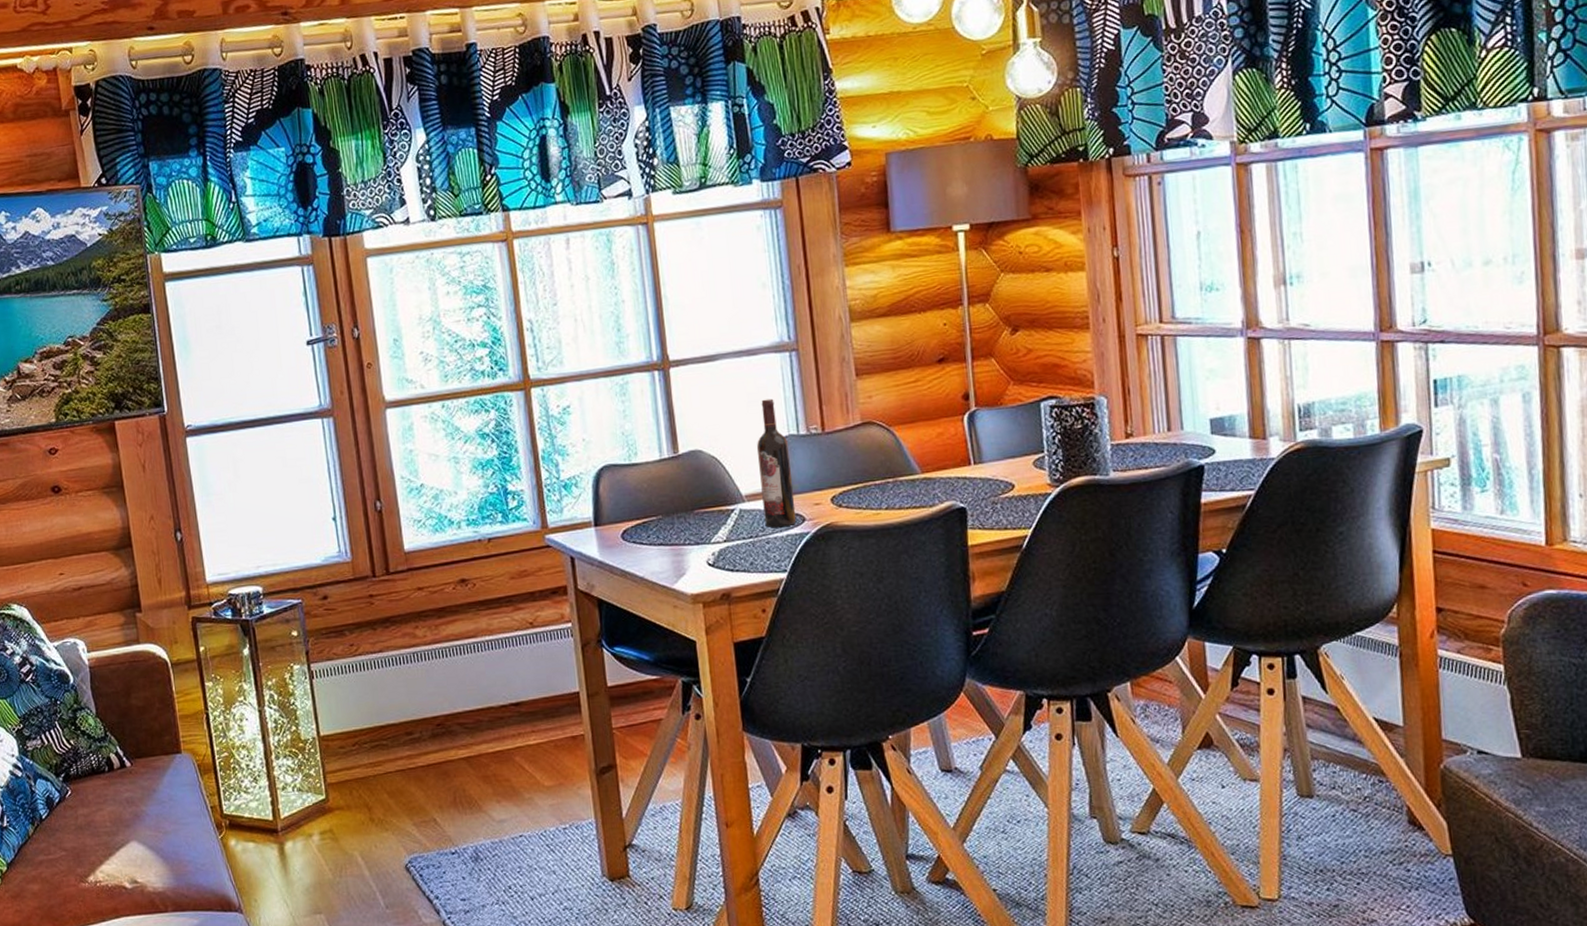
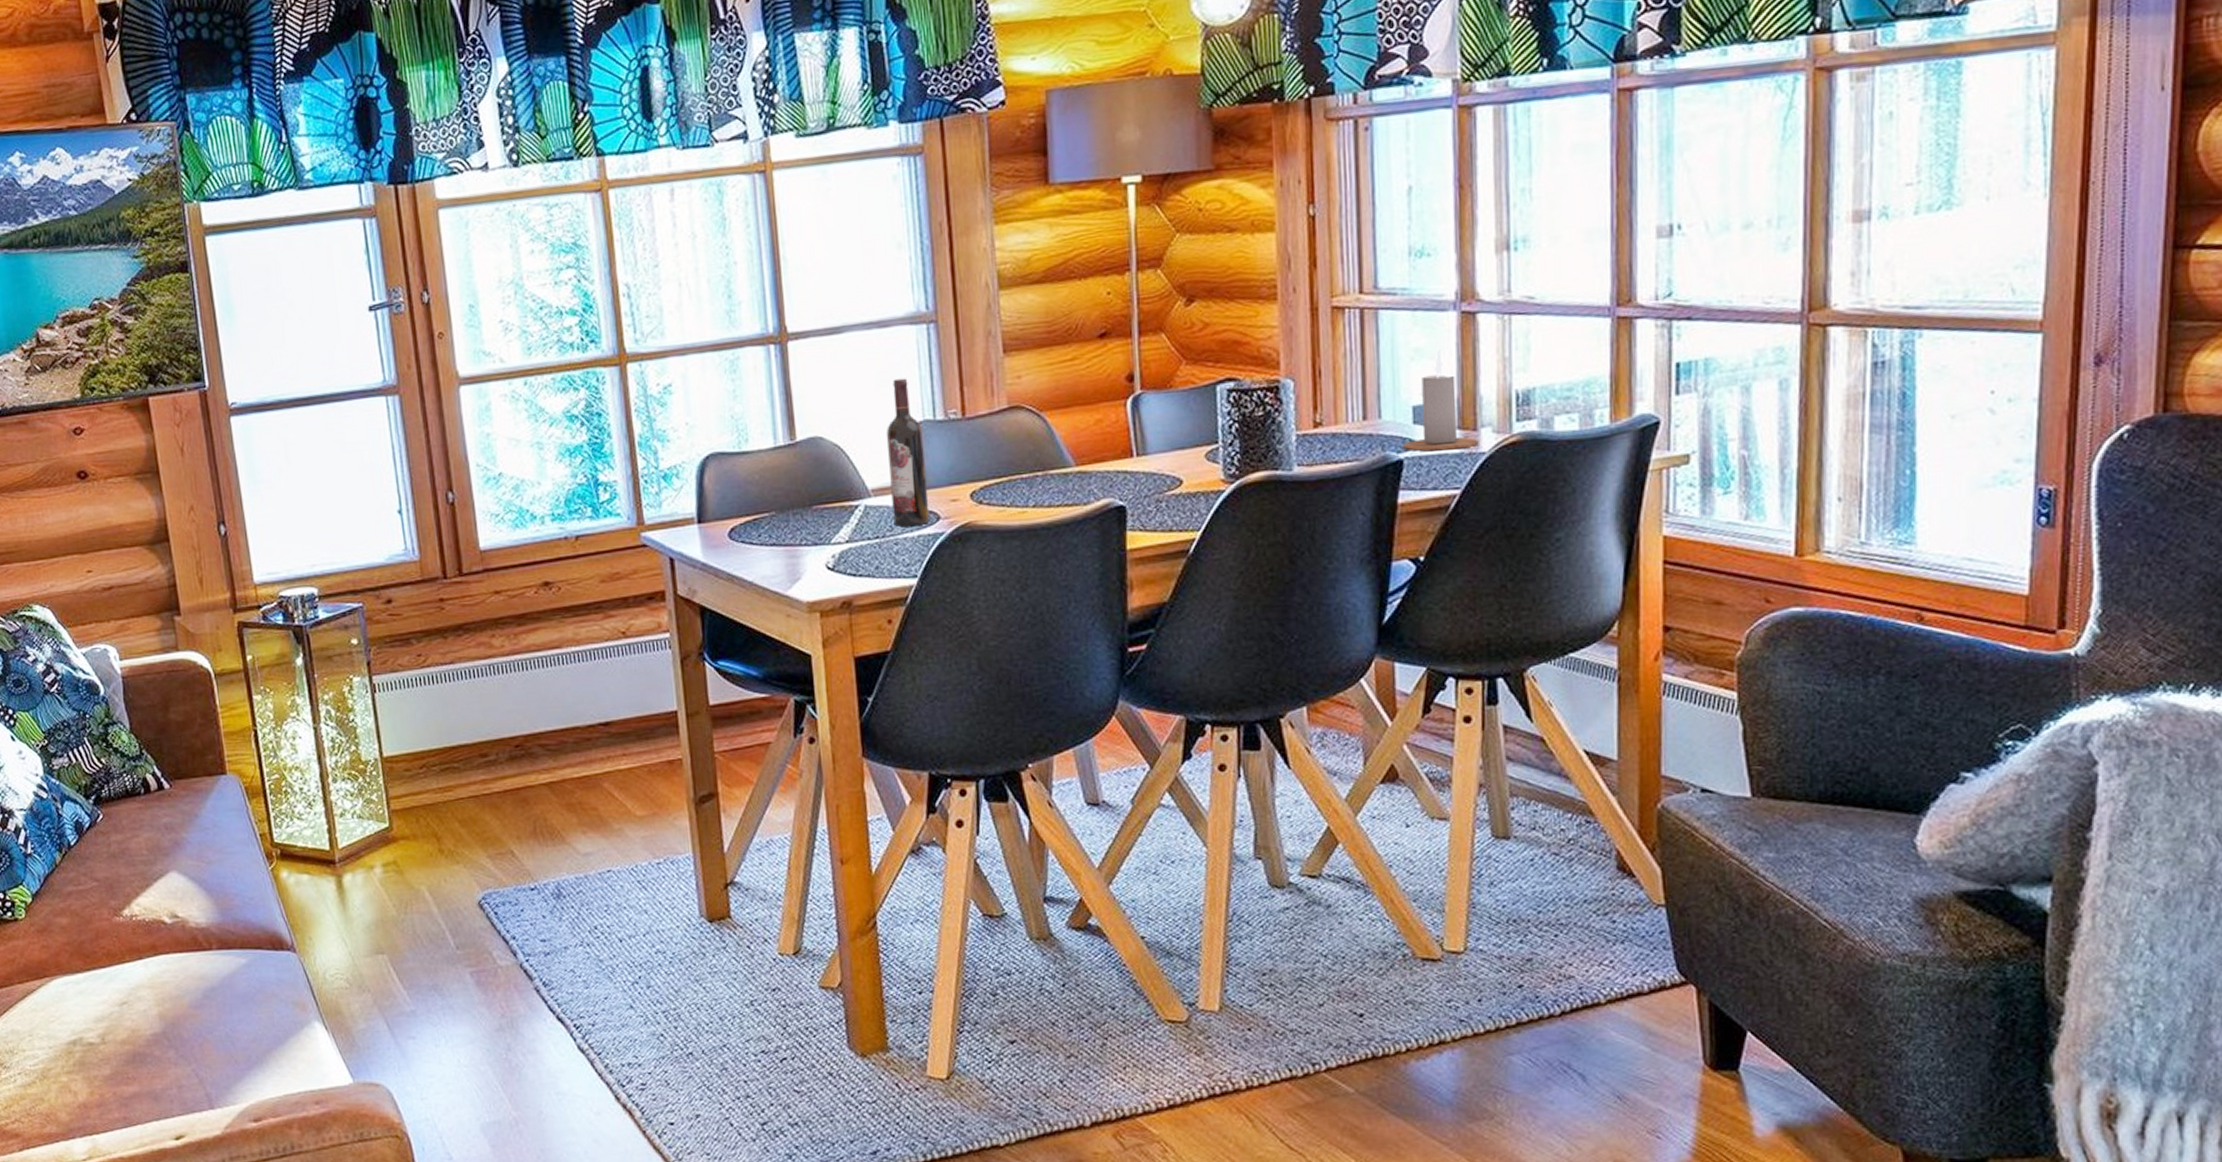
candle: none [1203,368,1268,458] -> present [1403,347,1479,452]

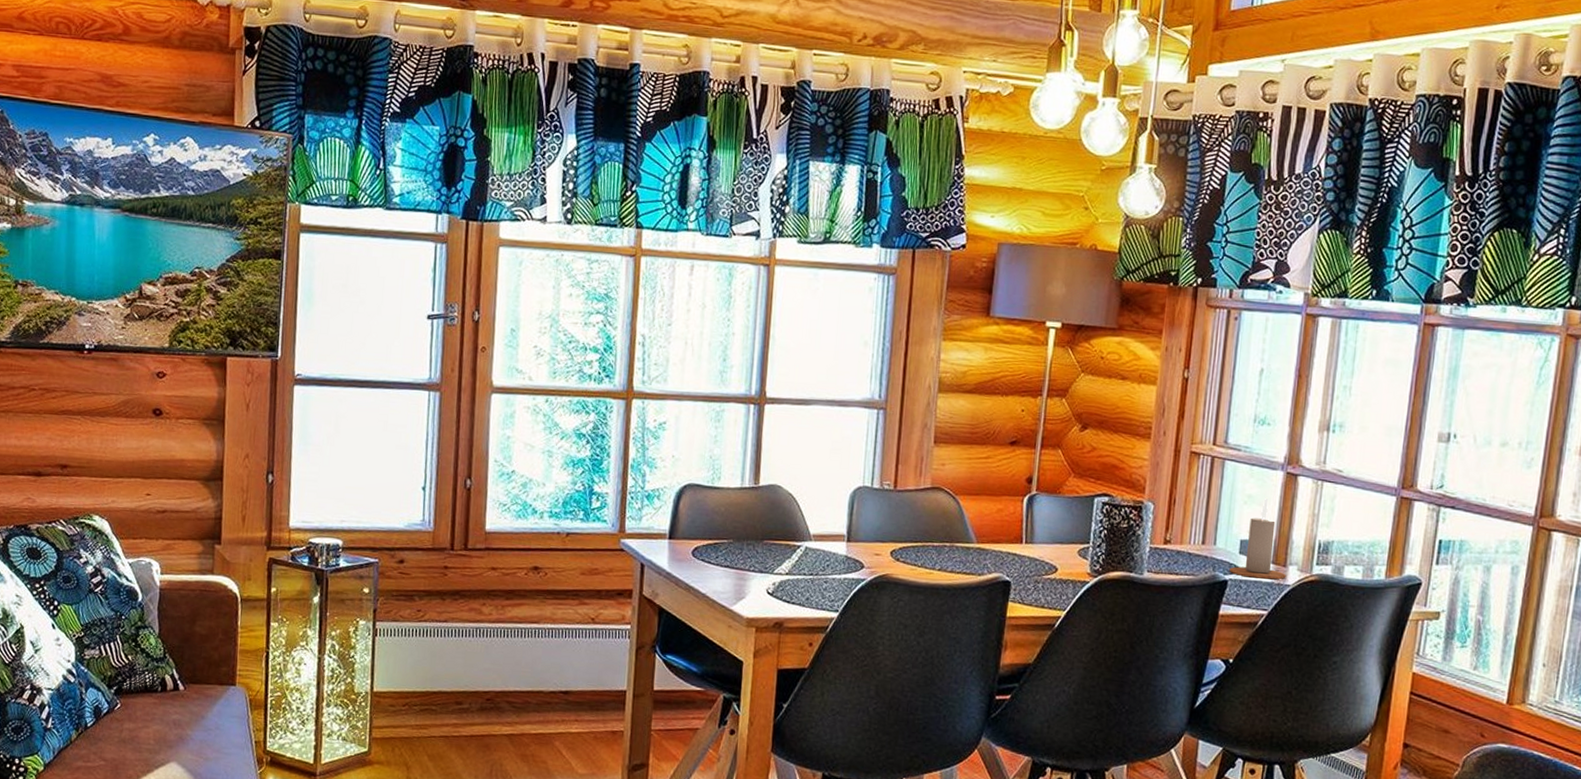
wine bottle: present [885,378,930,526] -> none [826,449,861,570]

